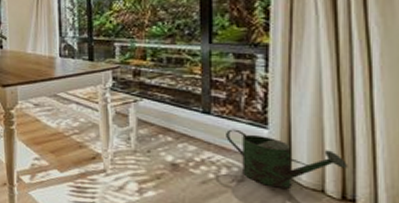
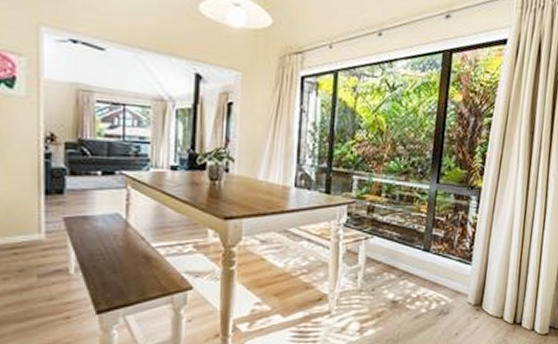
watering can: present [226,129,347,188] -> none [439,266,521,318]

